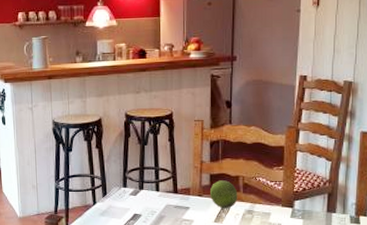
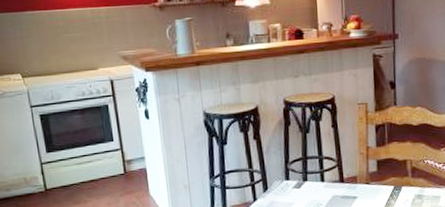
fruit: present [210,180,238,209] -> none [378,165,407,196]

